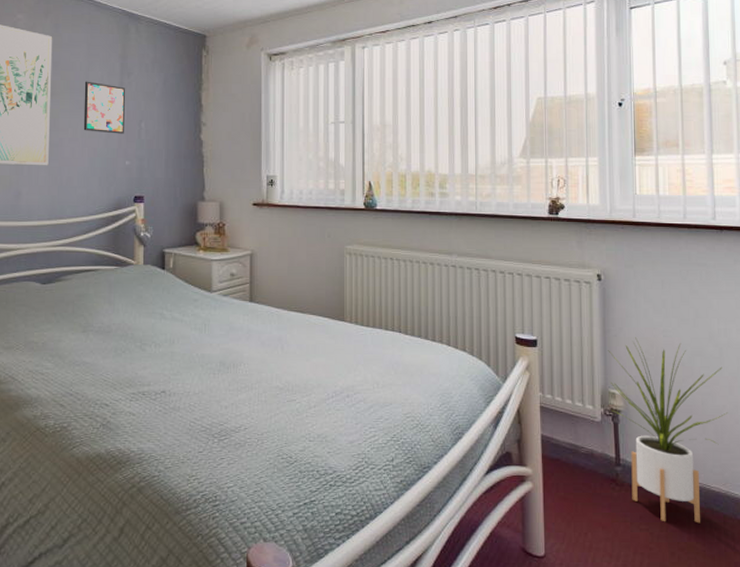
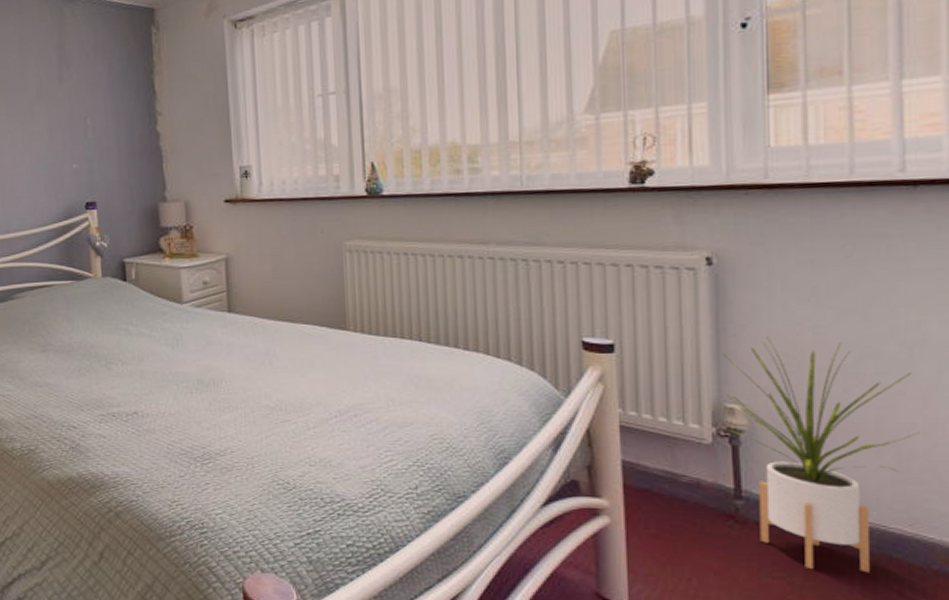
wall art: present [83,81,126,134] -> none [19,79,68,136]

